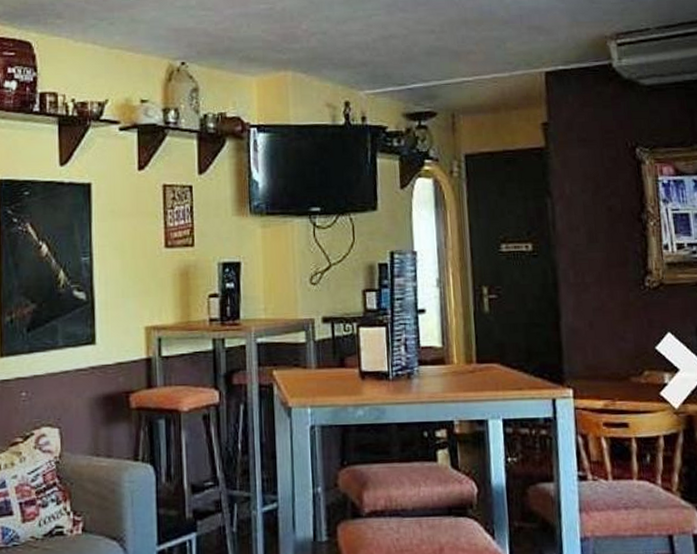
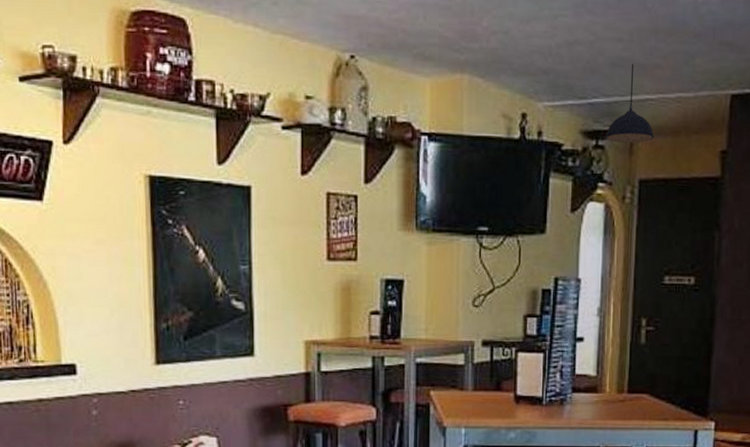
pendant light: none [427,51,475,122] -> present [605,63,655,143]

